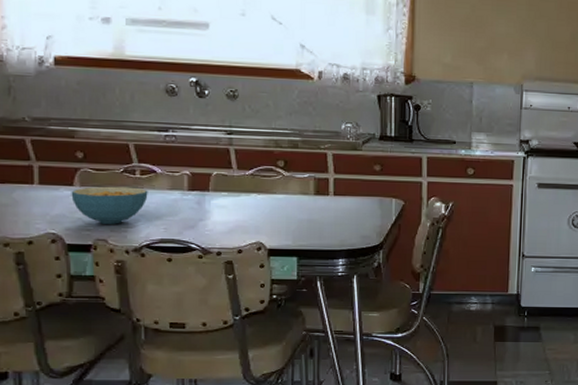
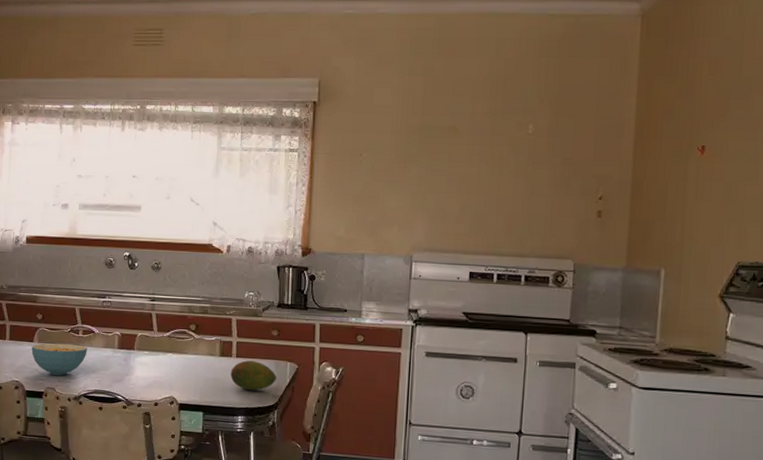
fruit: none [328,198,382,231] -> present [230,360,277,391]

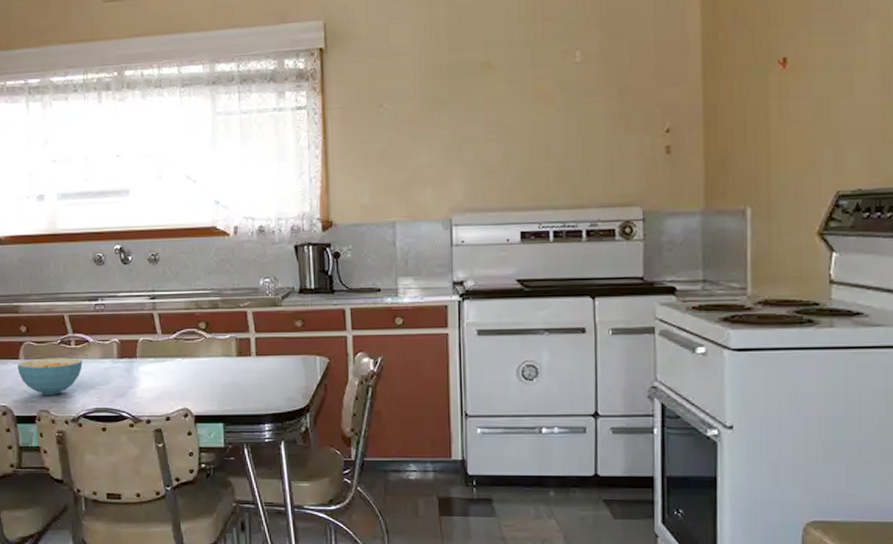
fruit: present [230,360,277,391] -> none [251,358,306,394]

